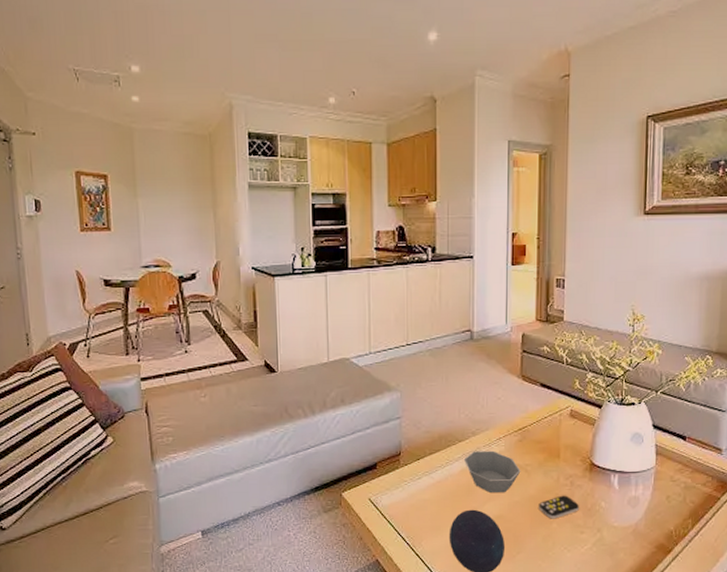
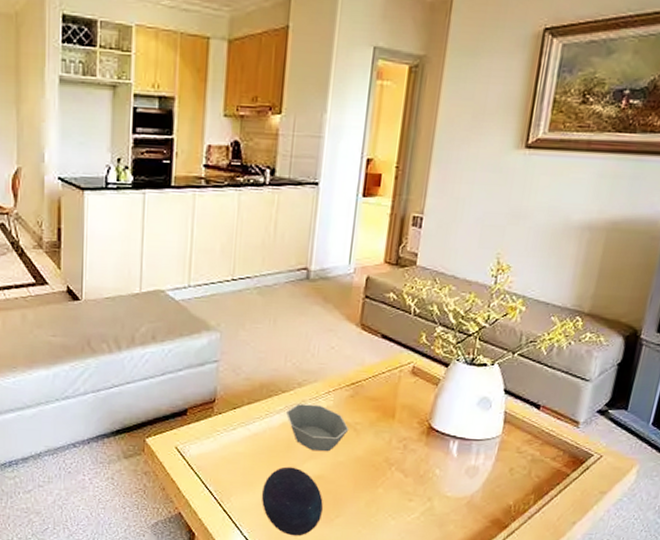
remote control: present [539,495,579,519] -> none [365,459,411,484]

